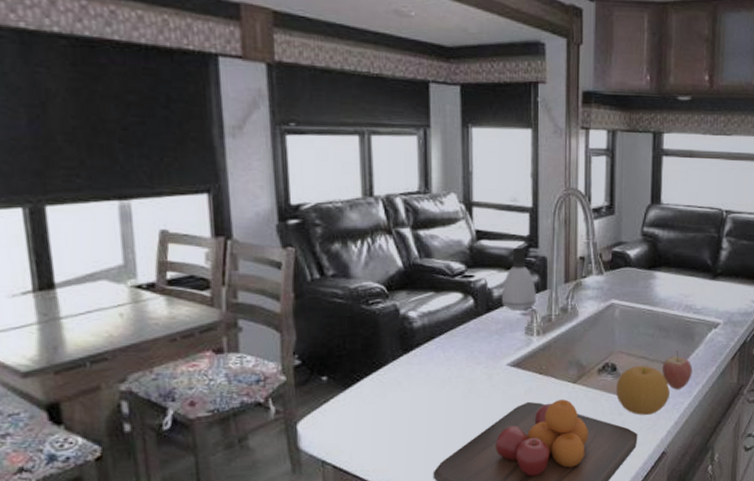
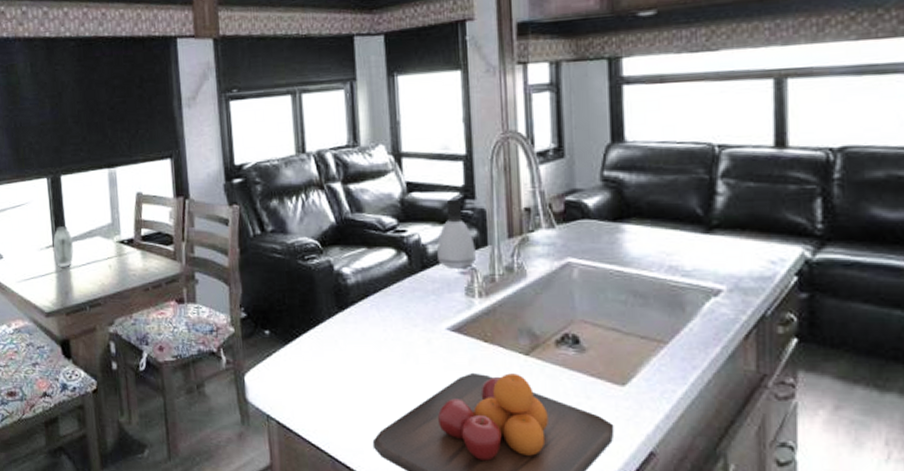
vase: none [33,268,66,317] -> present [53,226,74,267]
fruit: present [616,365,670,415] -> none [581,339,655,402]
fruit: present [661,351,693,390] -> none [641,323,686,373]

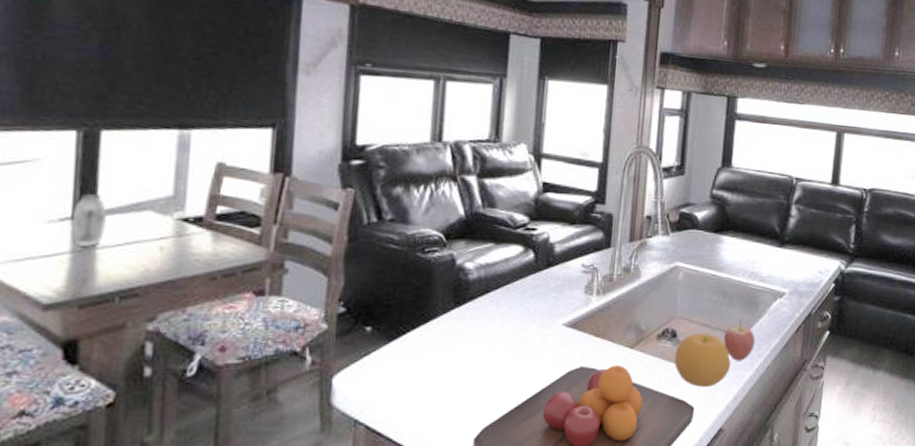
soap dispenser: present [436,199,476,270] -> none [562,202,604,269]
fruit: none [581,339,655,402] -> present [674,333,731,387]
fruit: none [641,323,686,373] -> present [723,320,755,361]

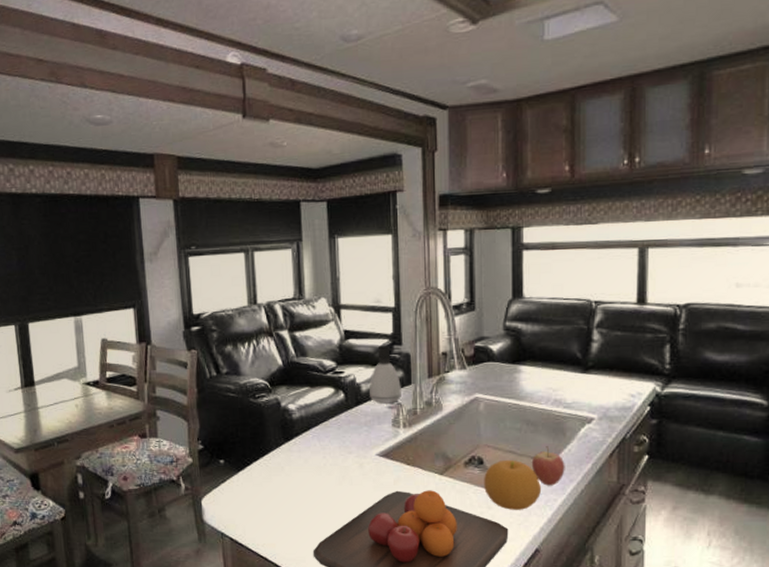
vase: present [72,194,107,247] -> none [22,370,41,407]
soap dispenser: none [562,202,604,269] -> present [368,344,401,405]

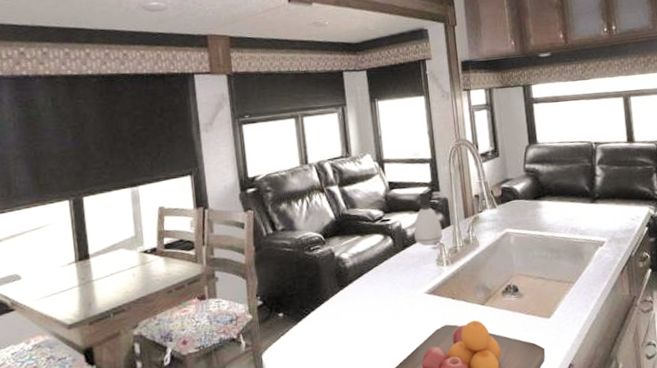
fruit: present [484,459,541,510] -> none [520,285,569,331]
fruit: present [531,446,565,486] -> none [558,269,587,305]

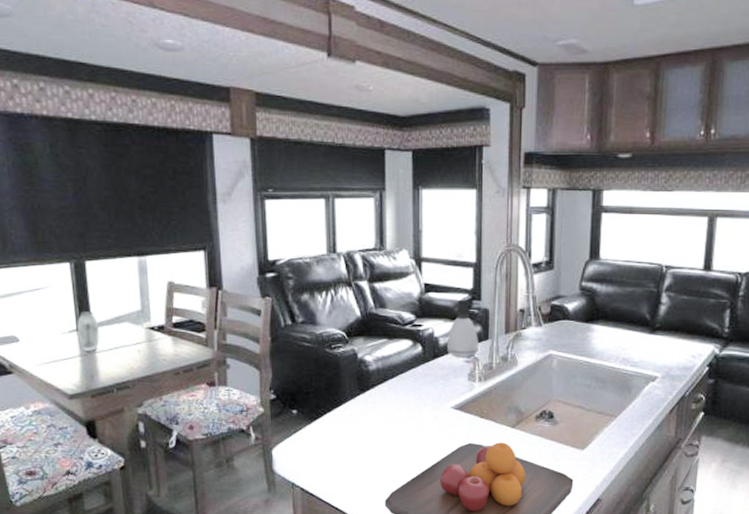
vase: none [76,243,97,281] -> present [77,311,100,351]

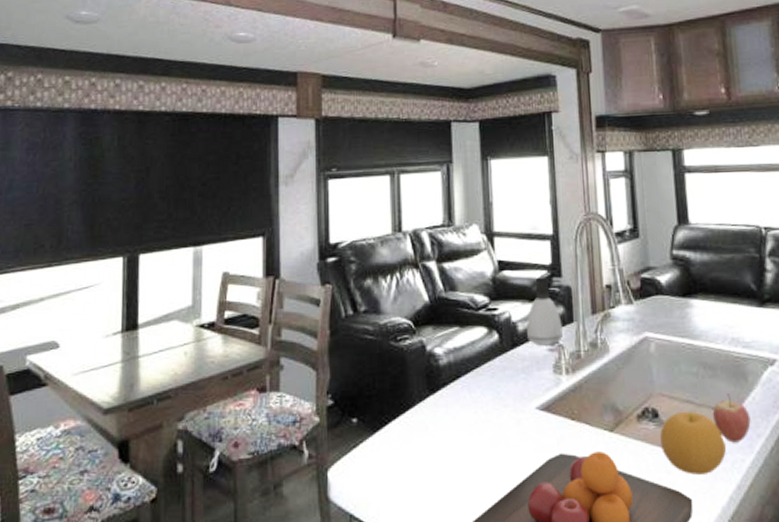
vase: present [77,311,100,351] -> none [122,310,145,356]
fruit: none [553,414,606,462] -> present [660,411,726,475]
fruit: none [598,402,629,439] -> present [712,394,751,443]

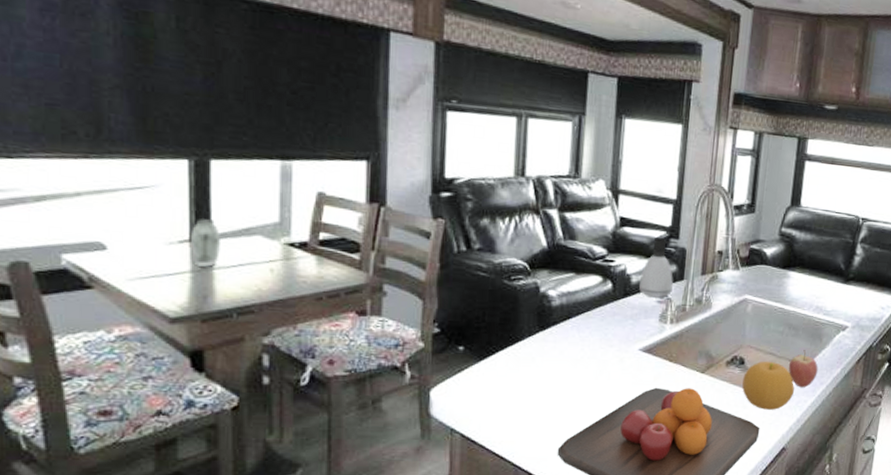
vase: none [122,310,145,356] -> present [191,219,220,267]

